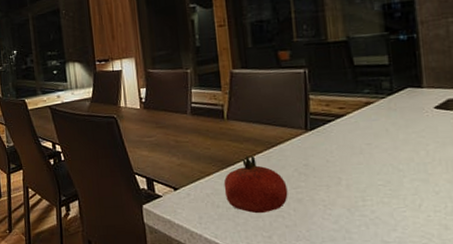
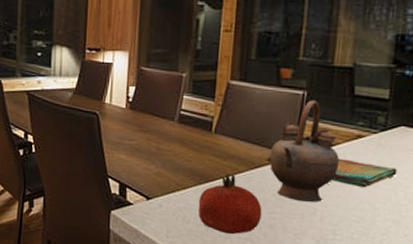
teapot: none [281,76,354,173] -> present [266,100,340,202]
dish towel: none [349,126,414,152] -> present [331,158,397,188]

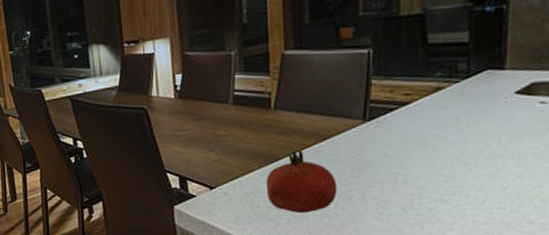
teapot: present [266,100,340,202] -> none [335,57,419,168]
dish towel: present [331,158,397,188] -> none [412,115,487,144]

